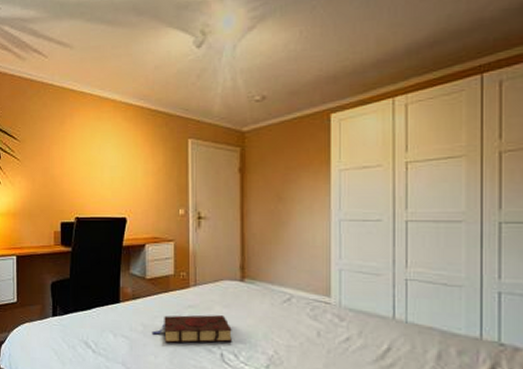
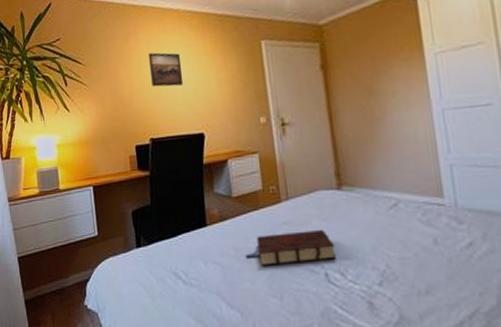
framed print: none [82,137,112,171] -> present [149,52,184,87]

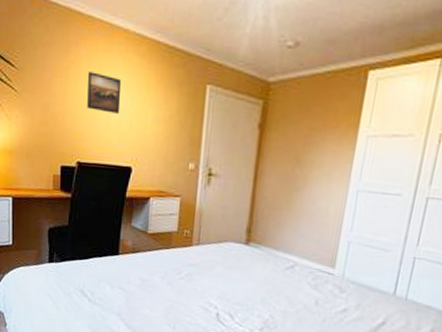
book: present [245,230,336,266] -> none [149,271,231,303]

